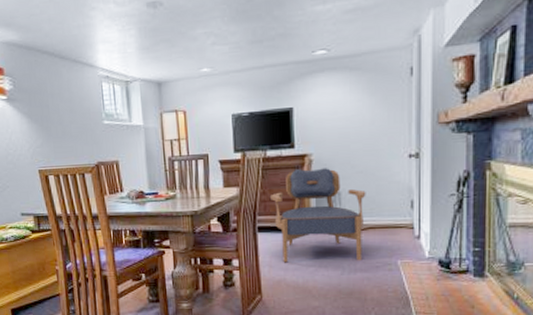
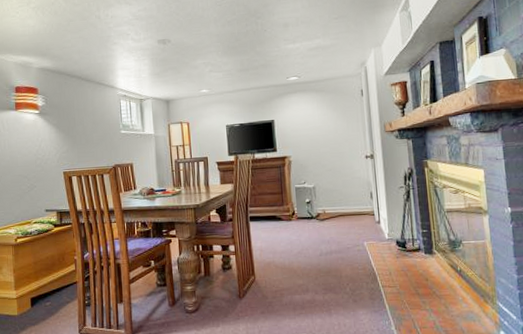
armchair: present [271,168,366,263] -> none [259,167,336,247]

